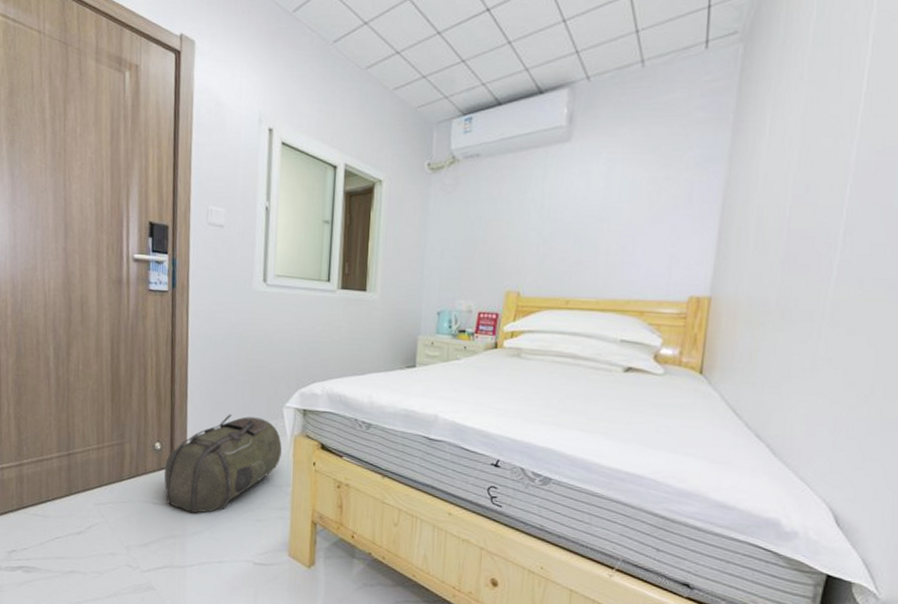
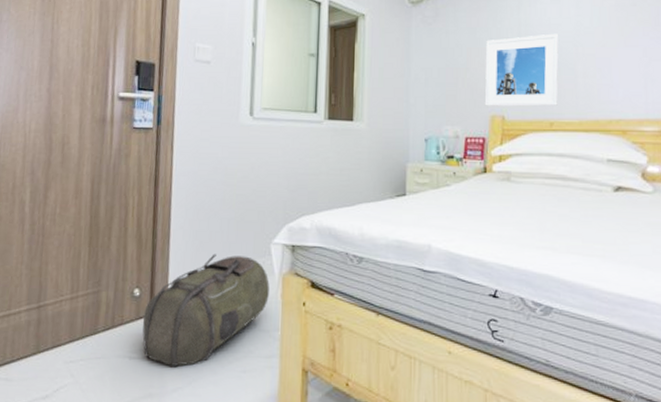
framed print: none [500,207,585,284] -> present [484,33,559,107]

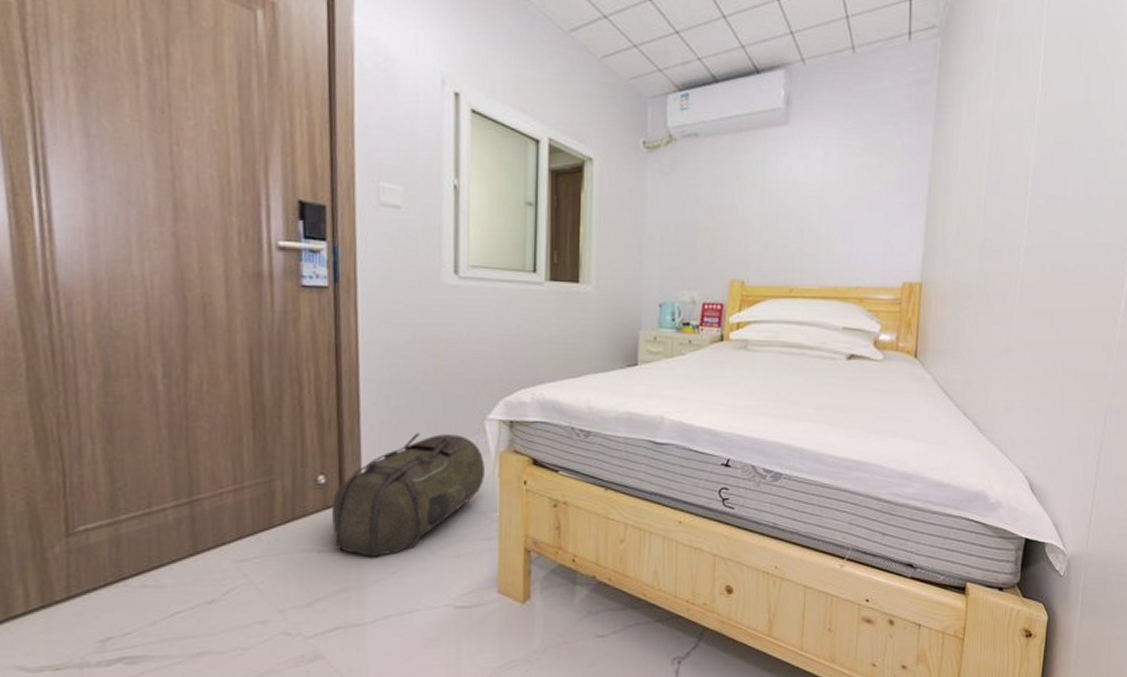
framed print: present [484,33,559,107] -> none [724,192,804,272]

